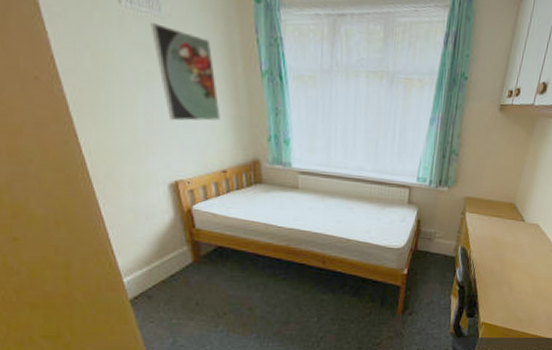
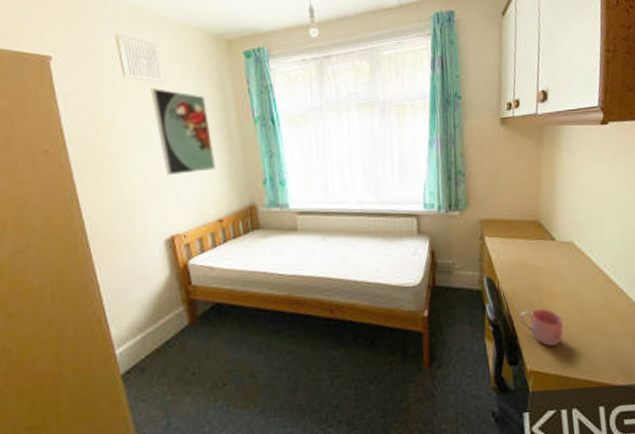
mug: none [483,275,517,305] -> present [520,308,564,346]

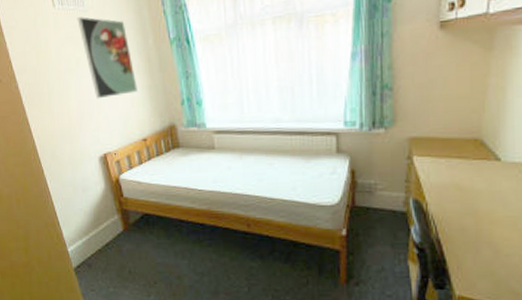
mug: present [520,308,564,346] -> none [451,233,504,273]

